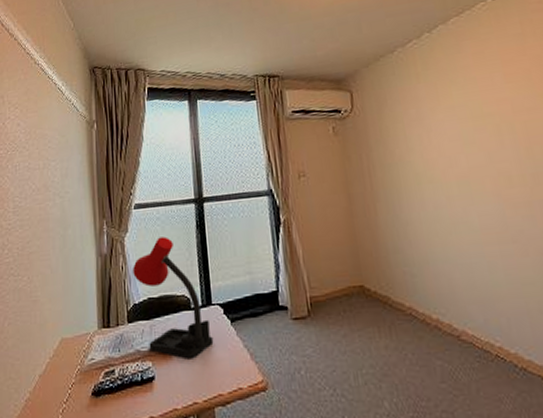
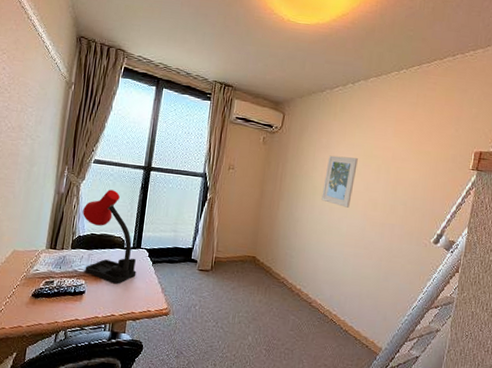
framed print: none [424,123,474,192] -> present [321,155,358,208]

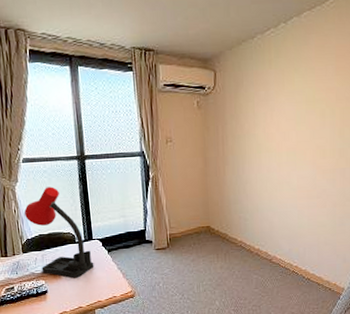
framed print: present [321,155,358,208] -> none [267,106,301,160]

